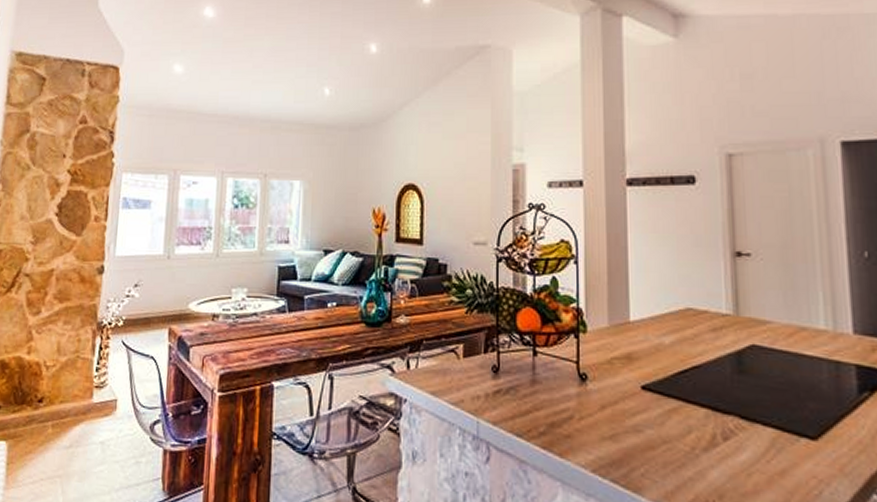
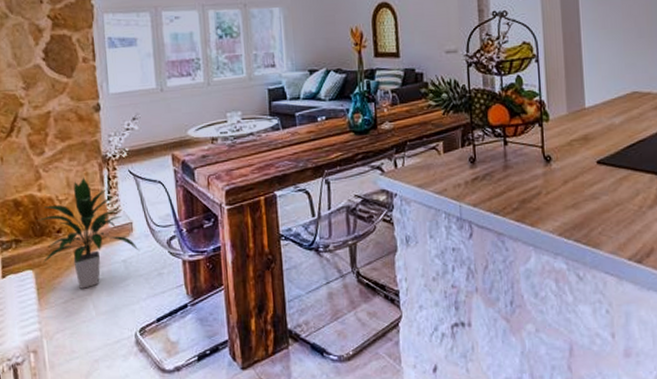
indoor plant: none [19,343,120,469] -> present [37,177,139,289]

